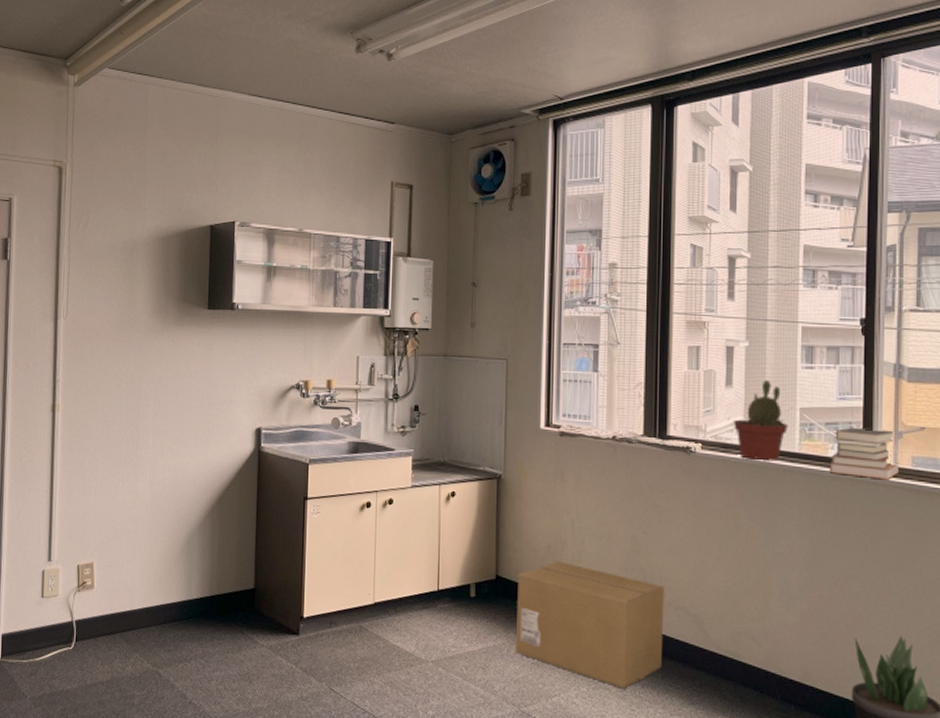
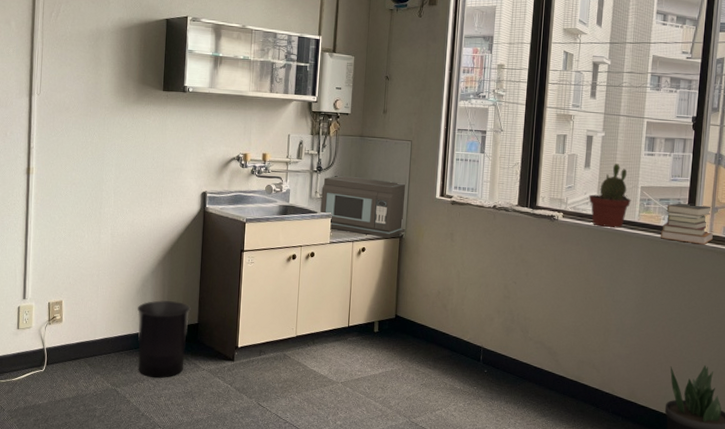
waste bin: none [182,560,245,658] -> present [137,300,191,379]
microwave: none [399,403,504,479] -> present [320,175,405,238]
box: present [515,561,664,689] -> none [408,304,528,405]

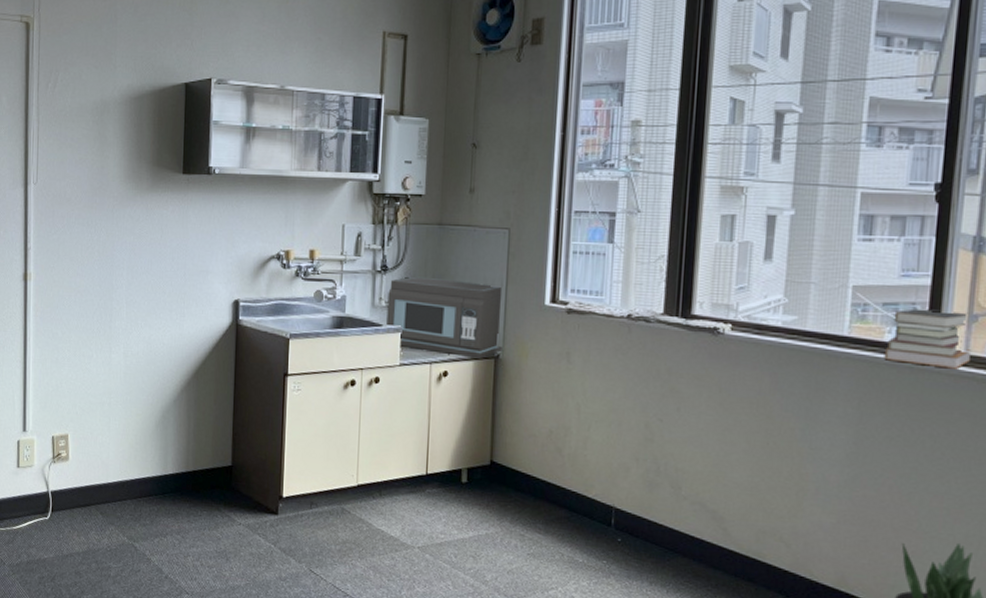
waste bin: present [137,300,191,379] -> none [157,436,222,534]
potted cactus: present [588,164,632,228] -> none [770,254,838,344]

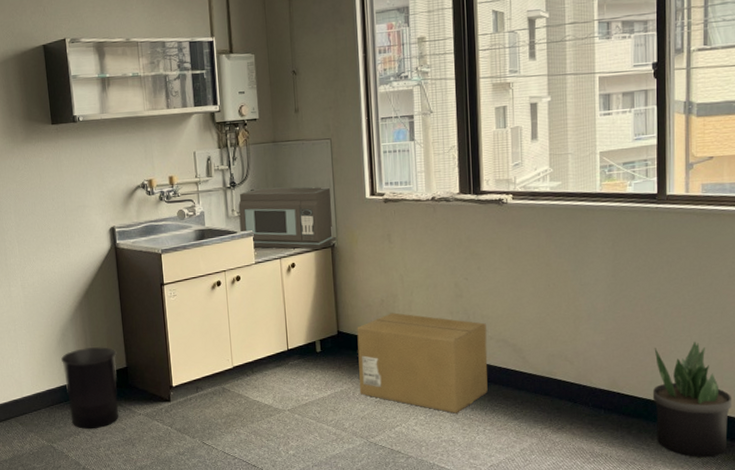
waste bin: none [157,436,222,534] -> present [61,347,119,429]
box: none [509,448,680,586] -> present [357,312,488,414]
books: present [884,308,972,369] -> none [627,162,691,208]

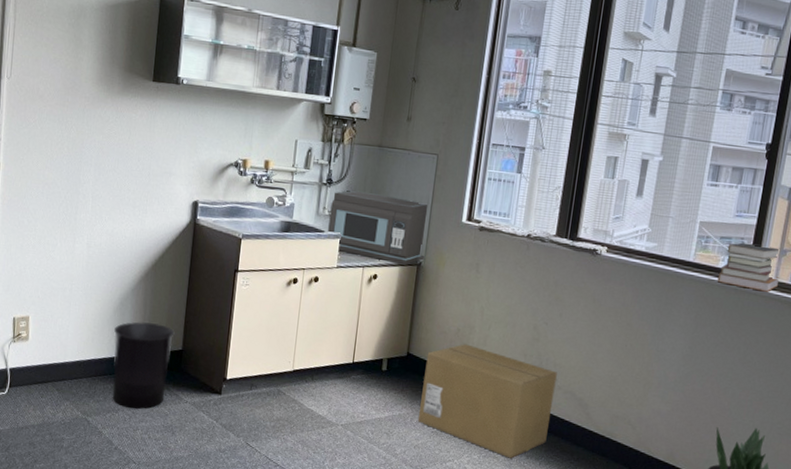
books: none [627,162,691,208] -> present [717,242,780,292]

